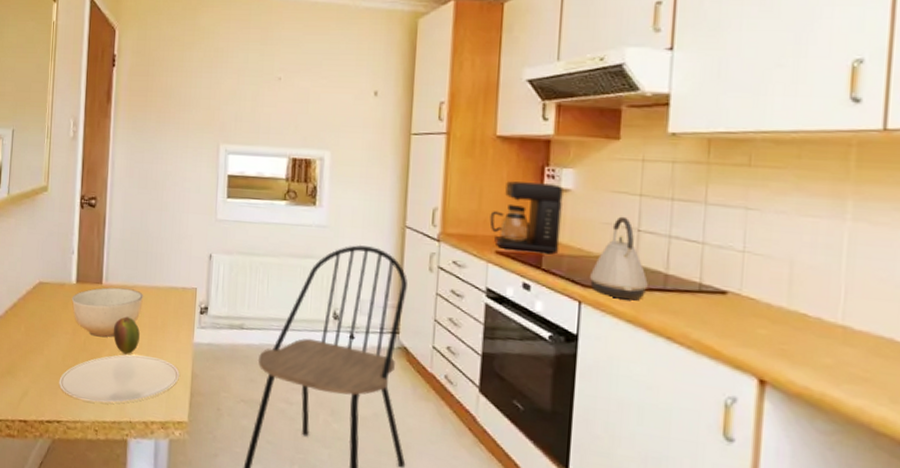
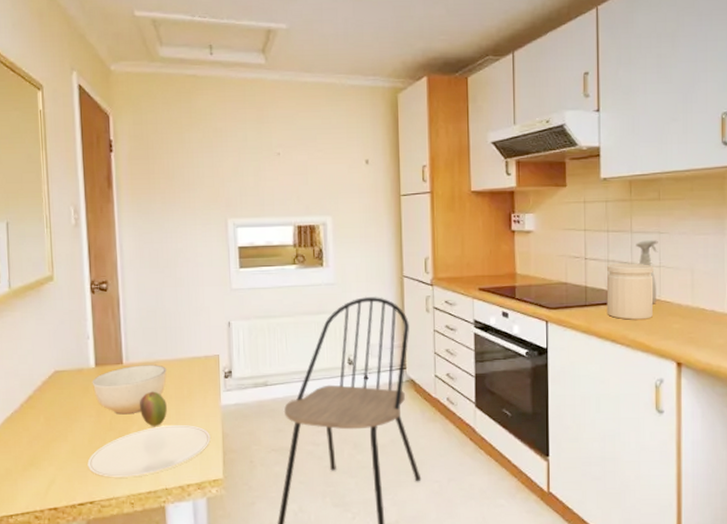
coffee maker: present [489,181,563,253] -> none [472,228,528,286]
kettle: present [589,216,648,301] -> none [552,248,595,315]
jar: none [662,240,734,318] -> present [606,263,654,320]
spray bottle: none [710,216,744,299] -> present [636,240,658,304]

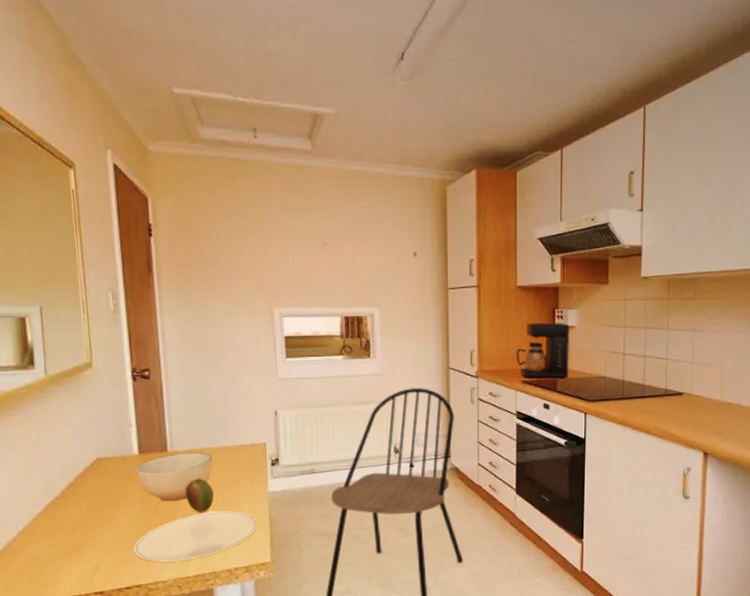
coffee maker: none [472,228,528,286] -> present [516,323,570,378]
jar: present [606,263,654,320] -> none [641,359,687,412]
spray bottle: present [636,240,658,304] -> none [671,337,692,398]

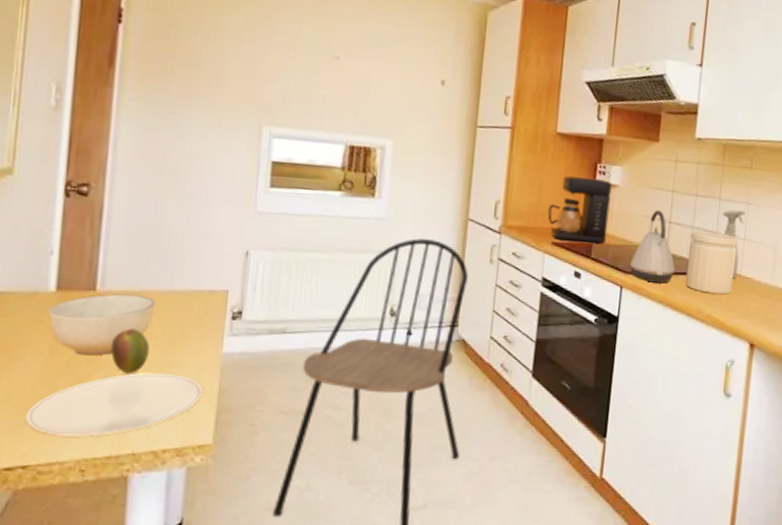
kettle: none [591,344,631,408] -> present [629,210,675,284]
jar: none [641,359,687,412] -> present [685,230,738,295]
spray bottle: none [671,337,692,398] -> present [723,210,746,279]

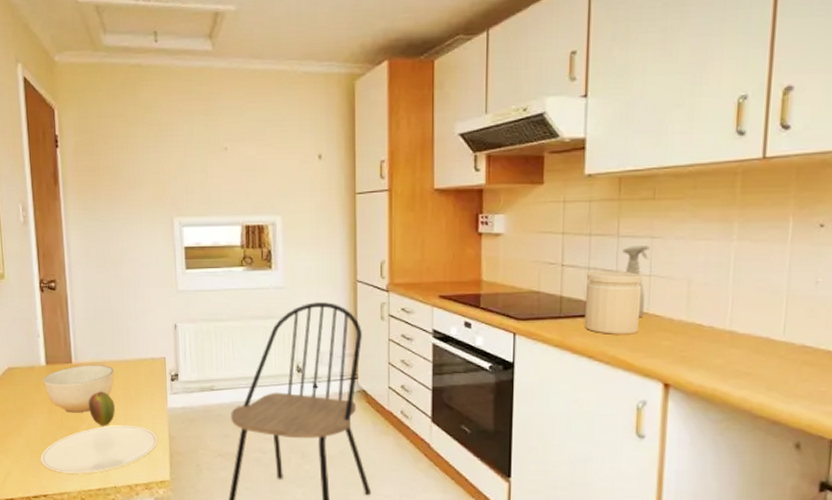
coffee maker: present [547,176,612,243] -> none [432,230,496,293]
kettle: present [629,210,675,284] -> none [521,254,571,327]

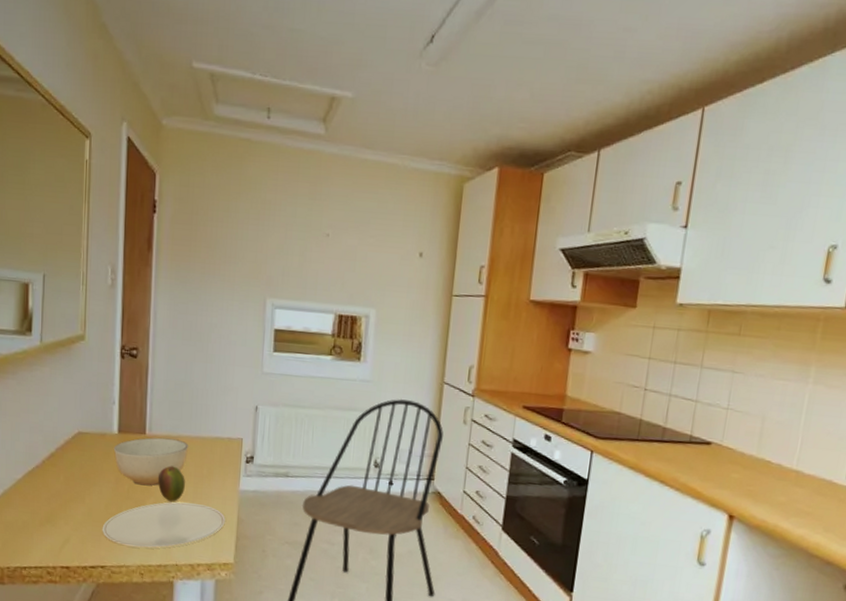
jar: present [584,271,642,335] -> none [659,398,720,464]
spray bottle: present [622,245,650,318] -> none [704,378,730,449]

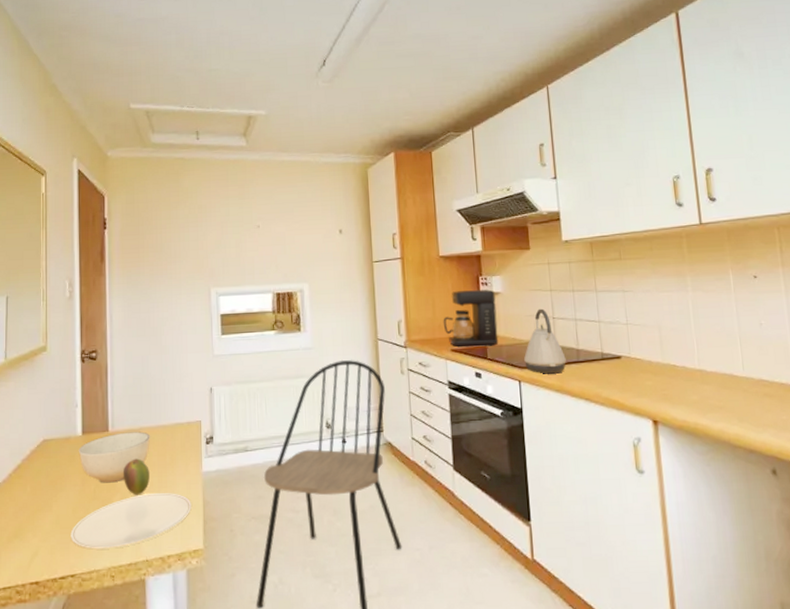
coffee maker: none [519,343,585,409] -> present [443,289,499,347]
kettle: none [601,376,649,450] -> present [523,308,566,374]

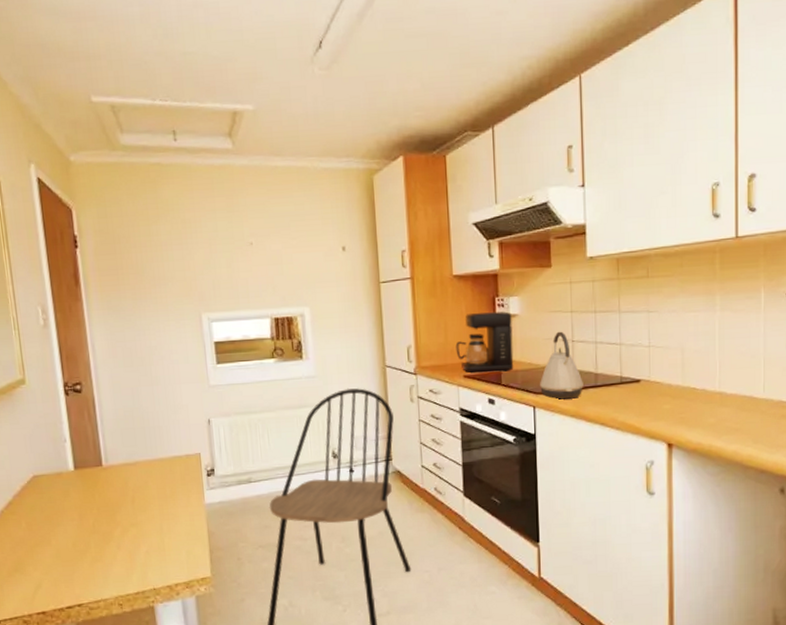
plate: present [70,492,191,550] -> none [73,524,196,581]
bowl: present [78,431,150,483] -> none [72,465,148,517]
fruit: present [122,458,150,494] -> none [121,492,151,527]

